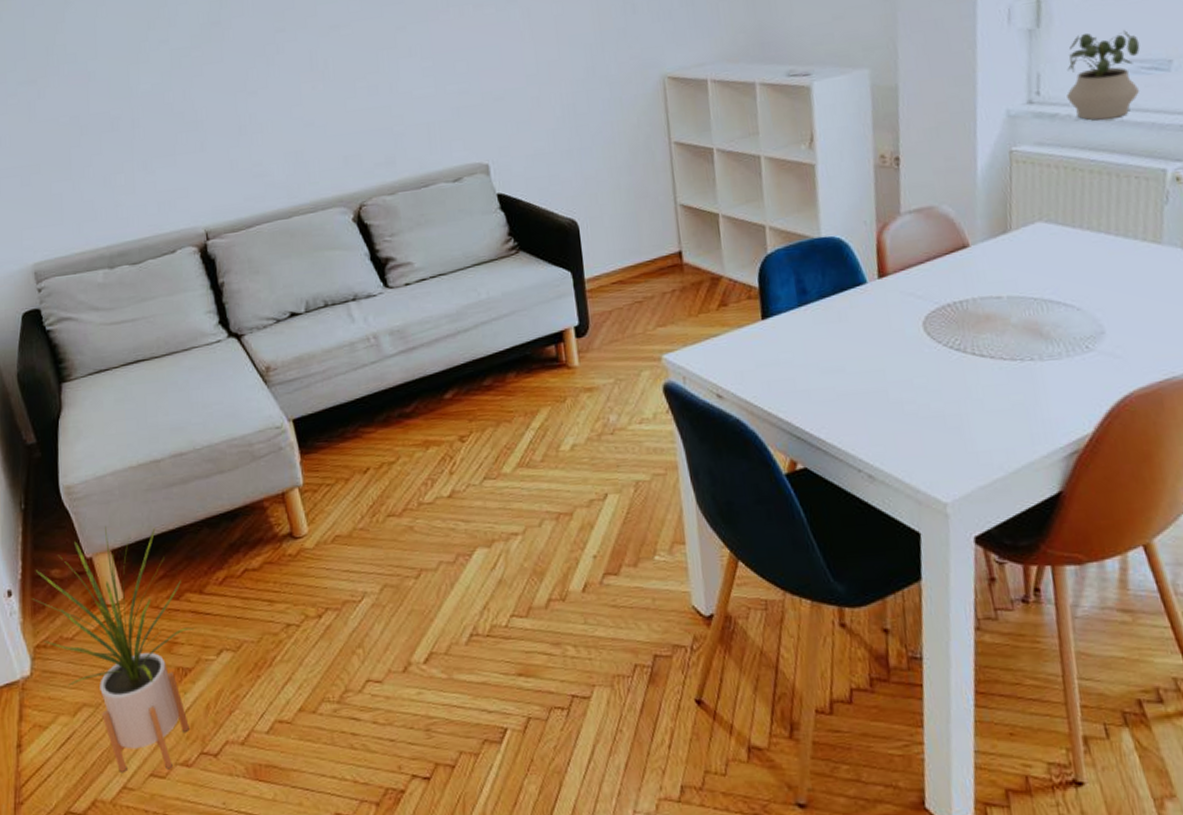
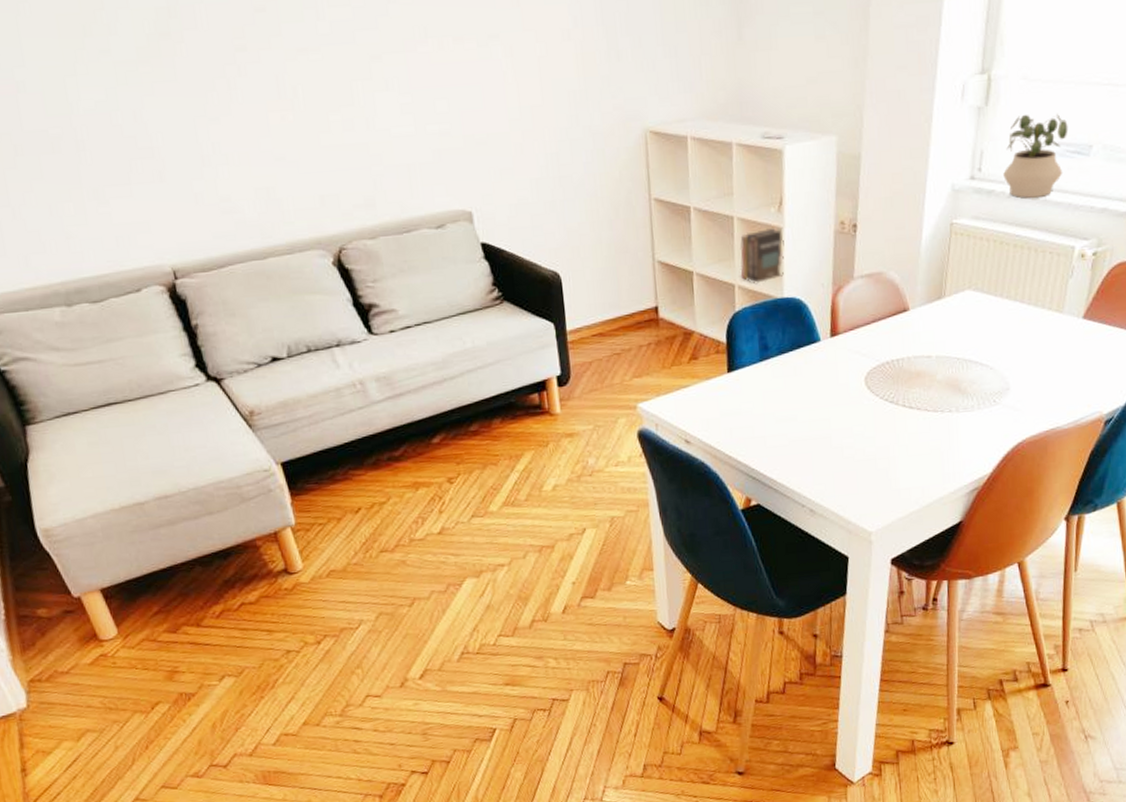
house plant: present [32,525,195,774] -> none [19,566,197,788]
books: none [769,165,820,223] -> present [740,227,784,283]

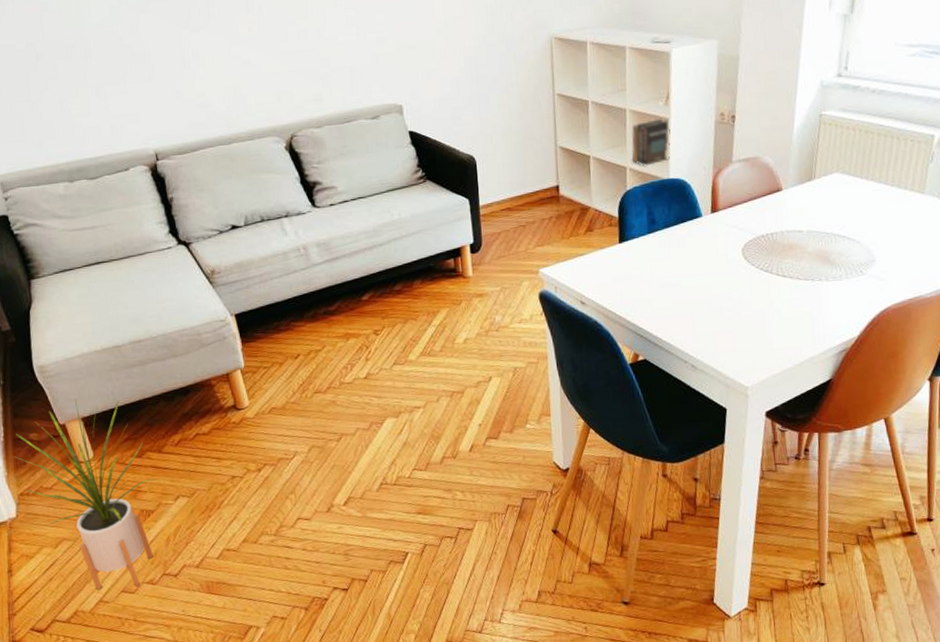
house plant: none [19,566,197,788] -> present [14,398,156,591]
potted plant: present [1003,114,1068,198] -> none [867,20,927,93]

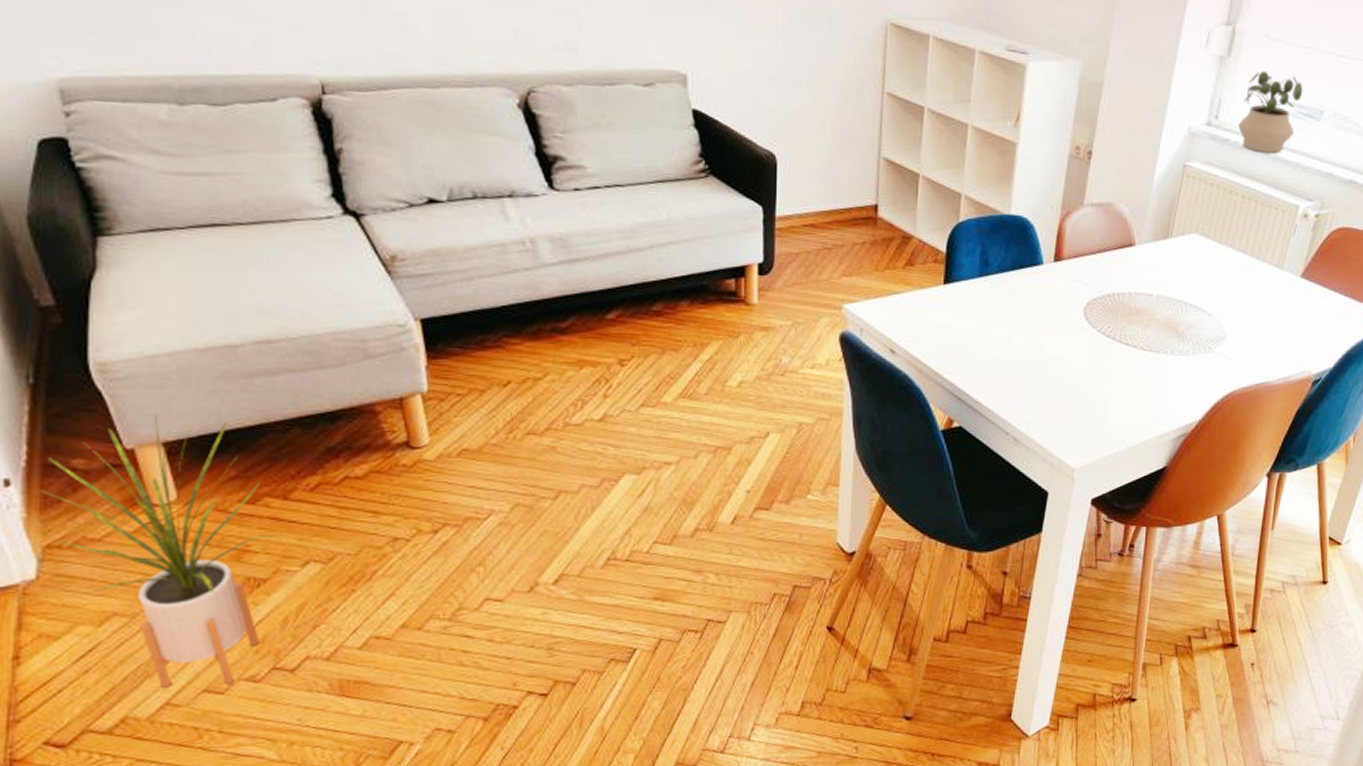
books: present [631,118,671,166] -> none [969,140,1017,196]
potted plant: none [867,20,927,93] -> present [1238,70,1303,153]

